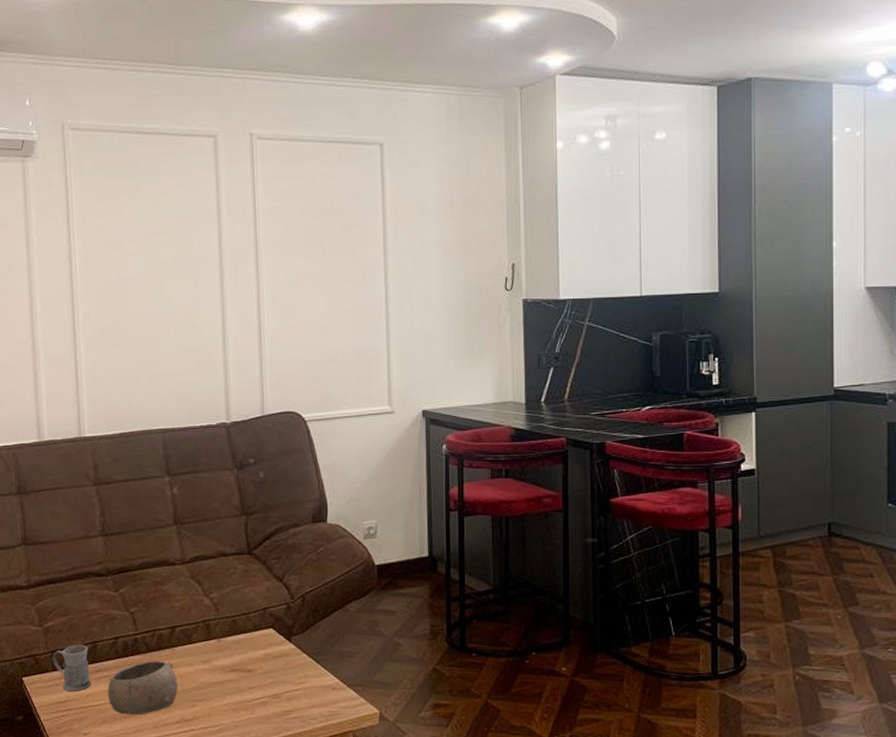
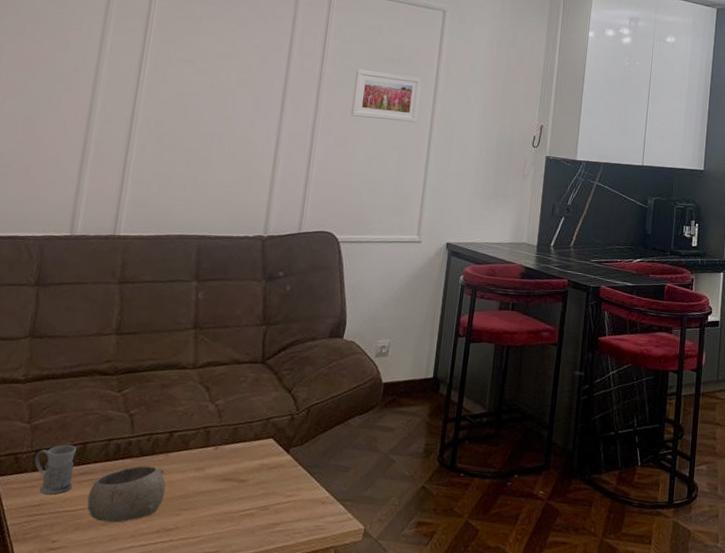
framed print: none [294,226,370,281] -> present [351,69,423,123]

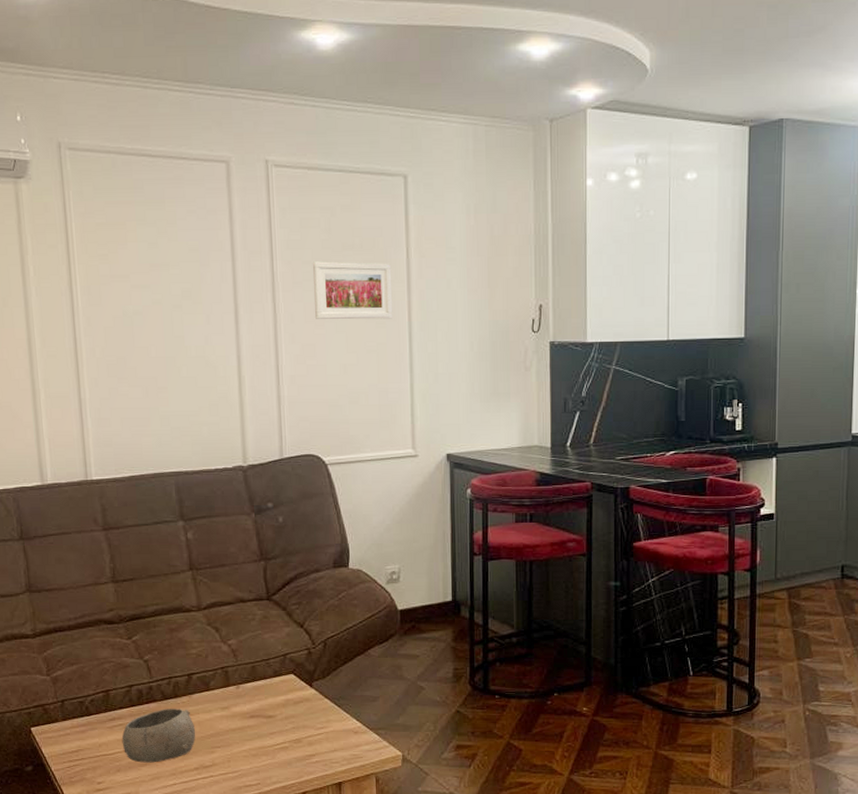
mug: present [34,445,77,495] -> none [62,694,105,741]

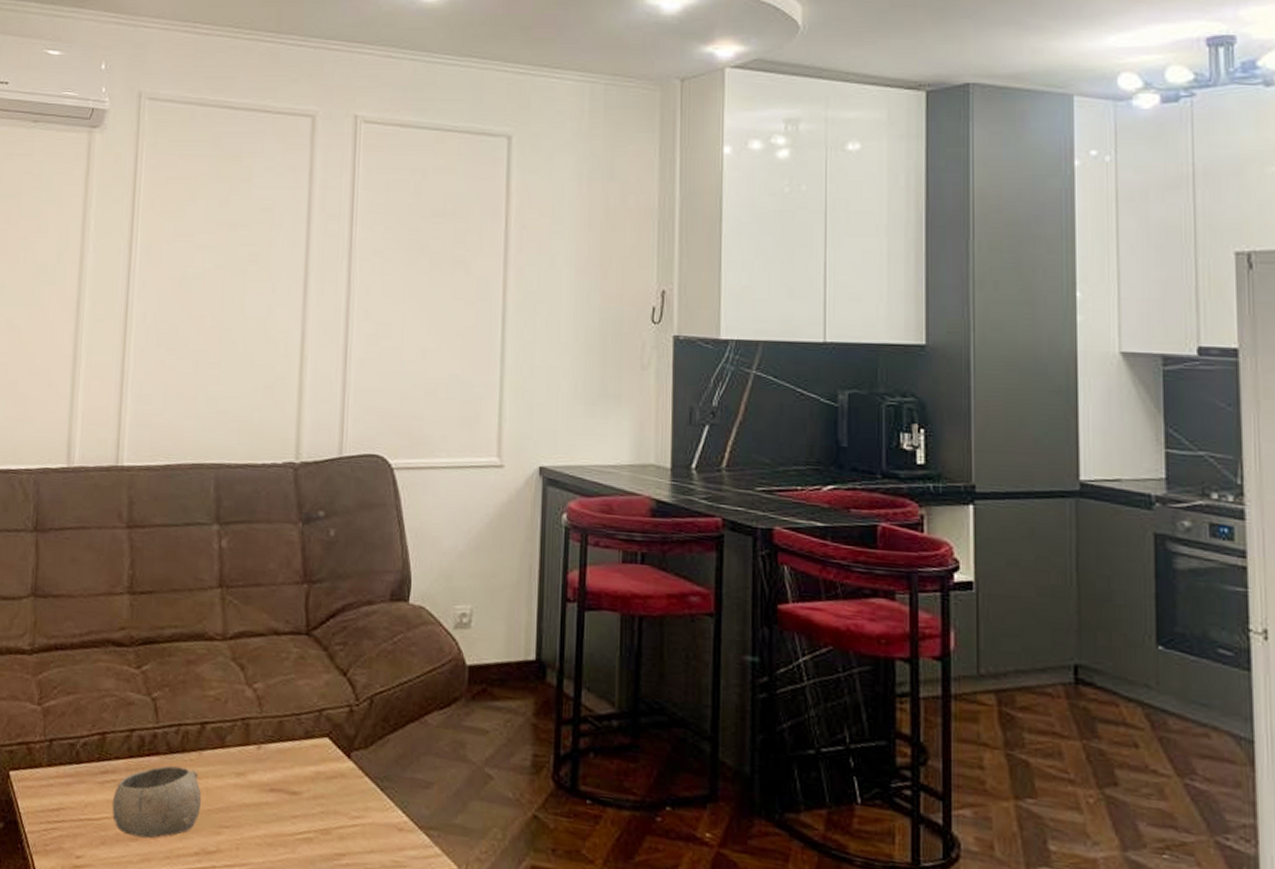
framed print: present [313,261,393,320] -> none [395,228,487,298]

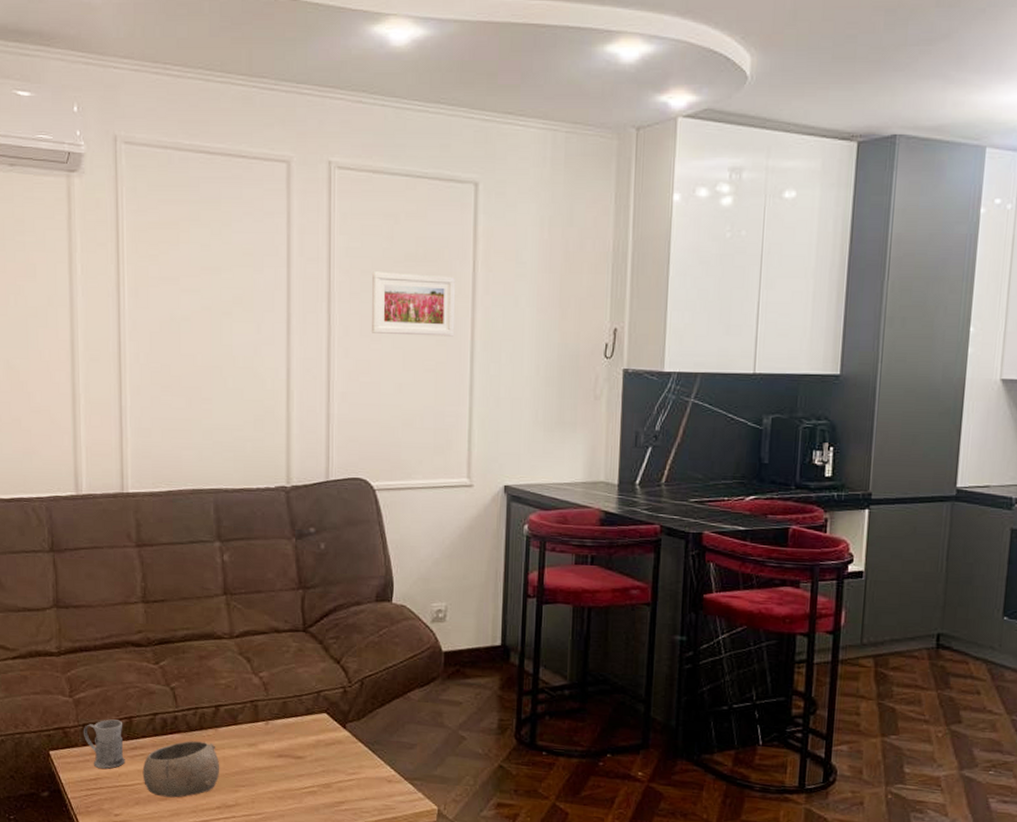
mug: none [49,734,95,797] -> present [83,719,125,769]
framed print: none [395,228,487,298] -> present [372,271,456,337]

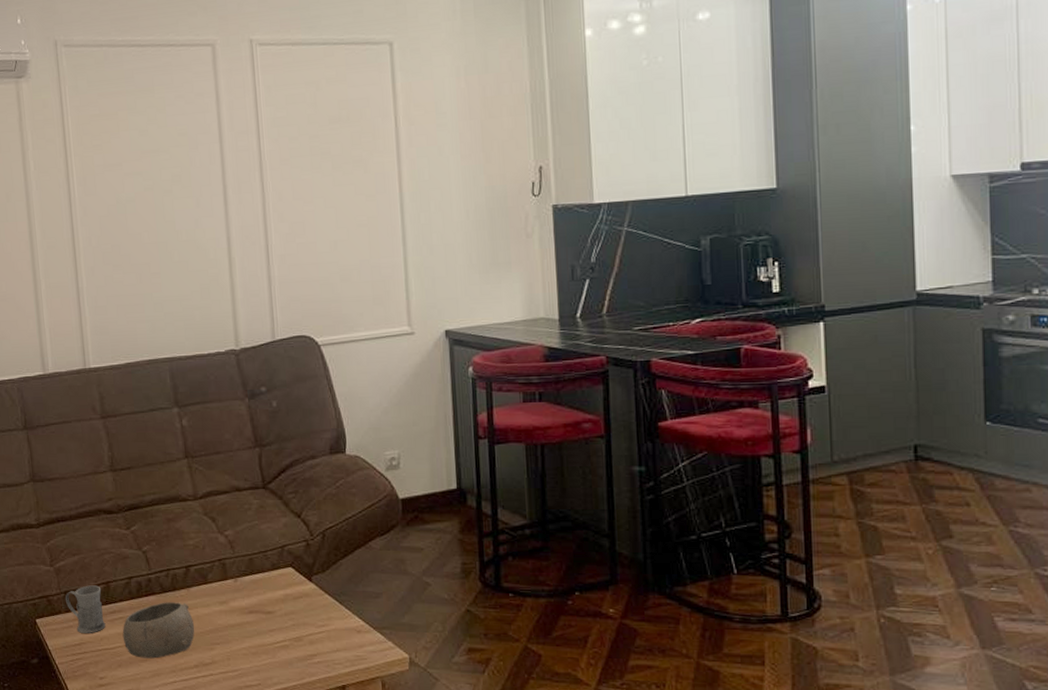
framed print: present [372,271,456,337] -> none [300,134,384,196]

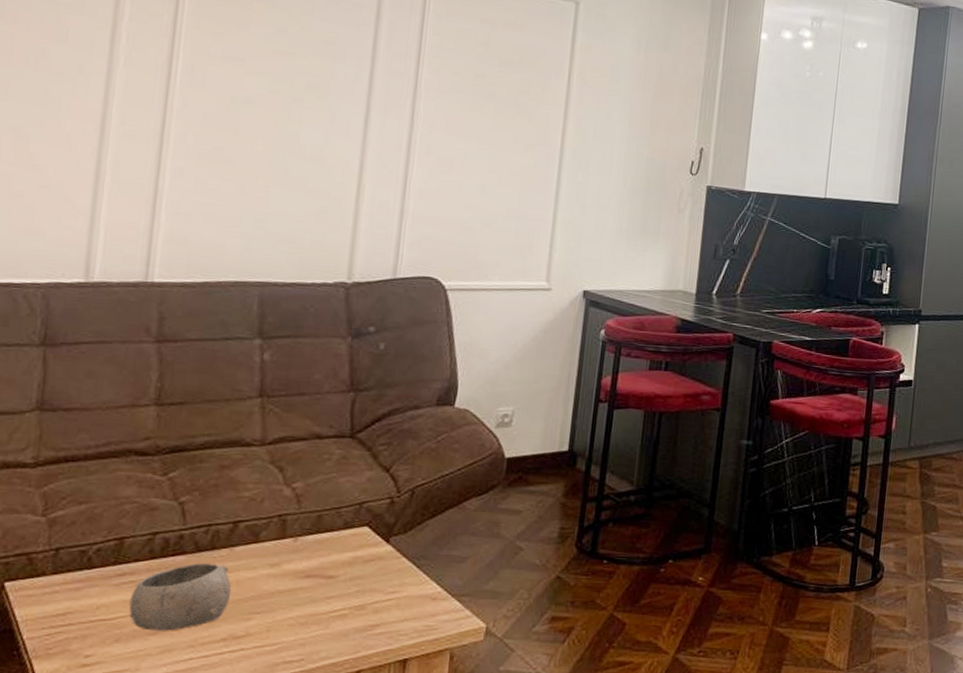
mug: present [65,585,106,634] -> none [54,541,111,602]

